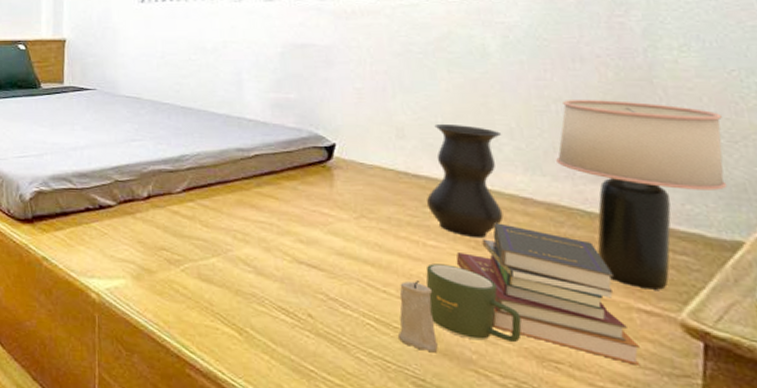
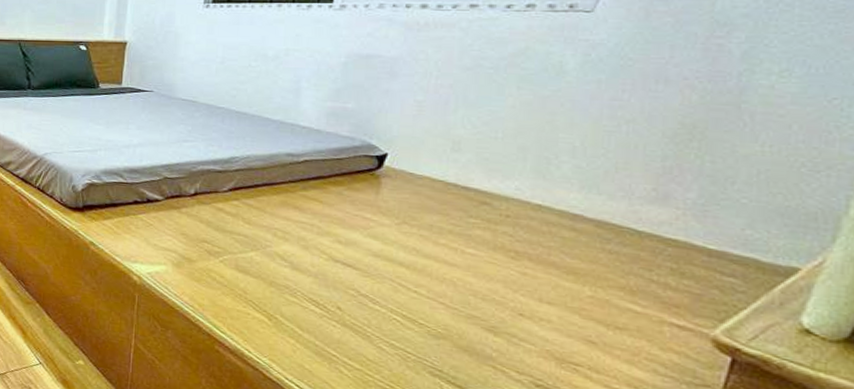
candle: present [398,281,438,353] -> none [423,284,464,349]
mug: present [425,263,522,343] -> none [457,269,548,345]
vase: present [426,123,504,237] -> none [471,139,564,249]
books: present [456,223,641,365] -> none [492,236,664,373]
table lamp: present [556,99,728,290] -> none [616,121,809,308]

